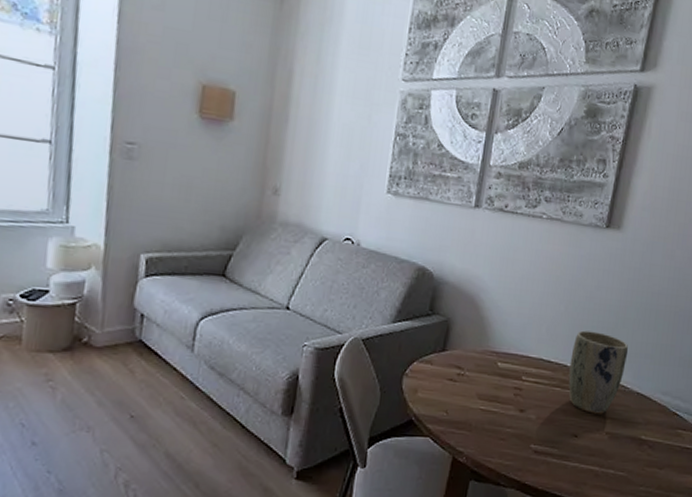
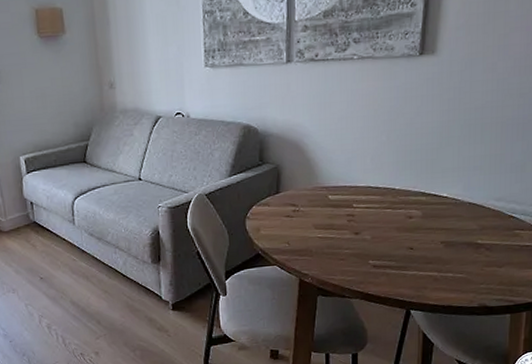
plant pot: present [568,330,629,414] -> none [398,154,456,227]

